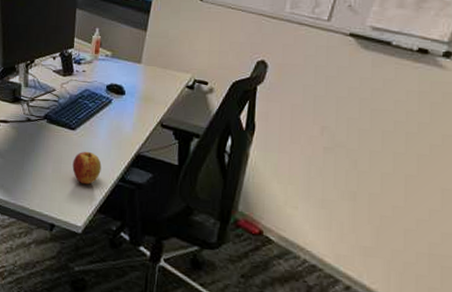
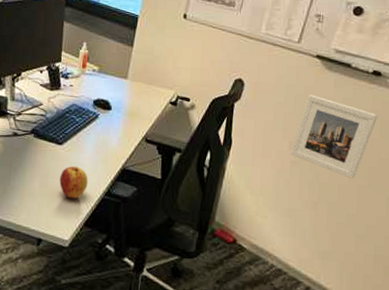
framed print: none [322,75,427,167] -> present [290,94,379,179]

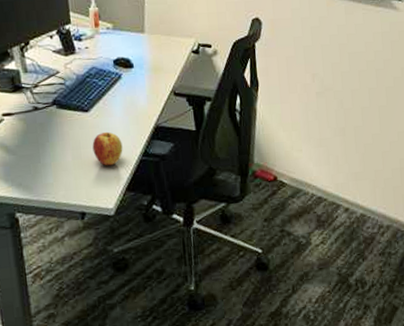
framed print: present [290,94,379,179] -> none [314,24,388,101]

